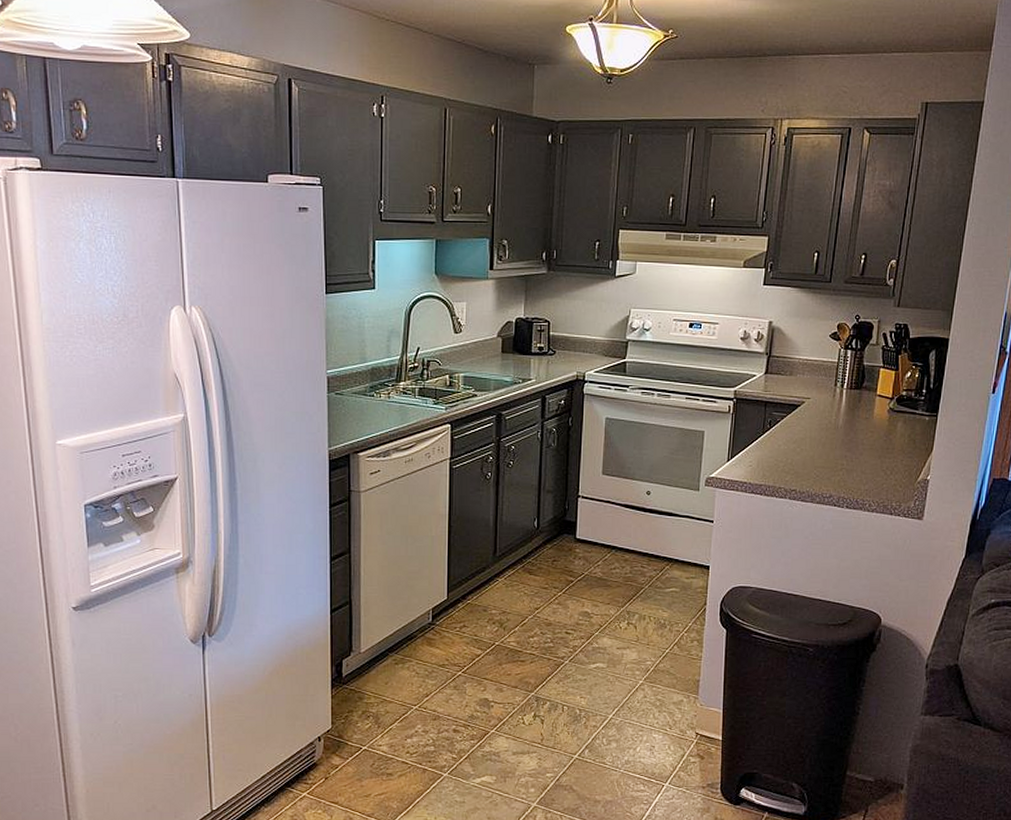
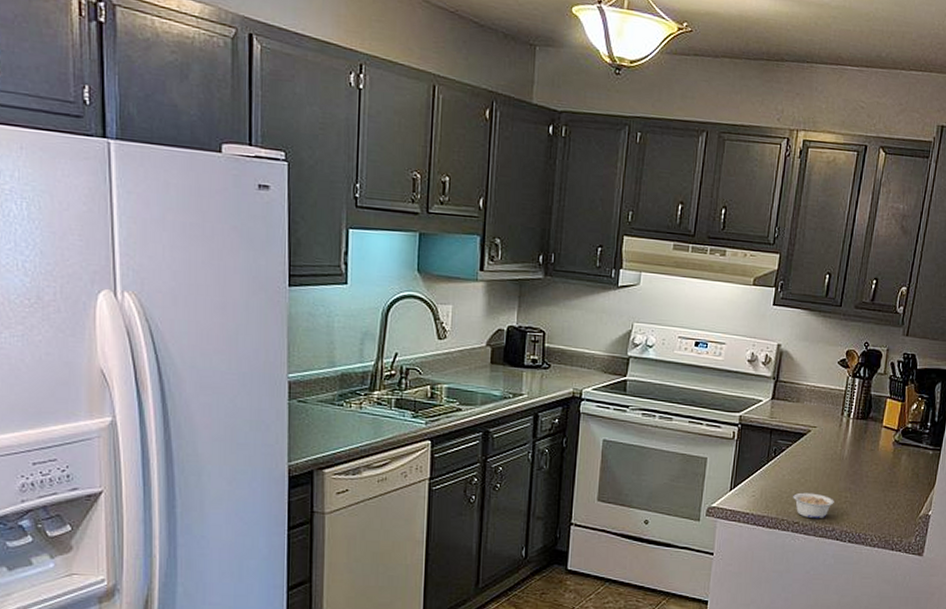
legume: none [789,461,831,486] -> present [793,492,834,519]

